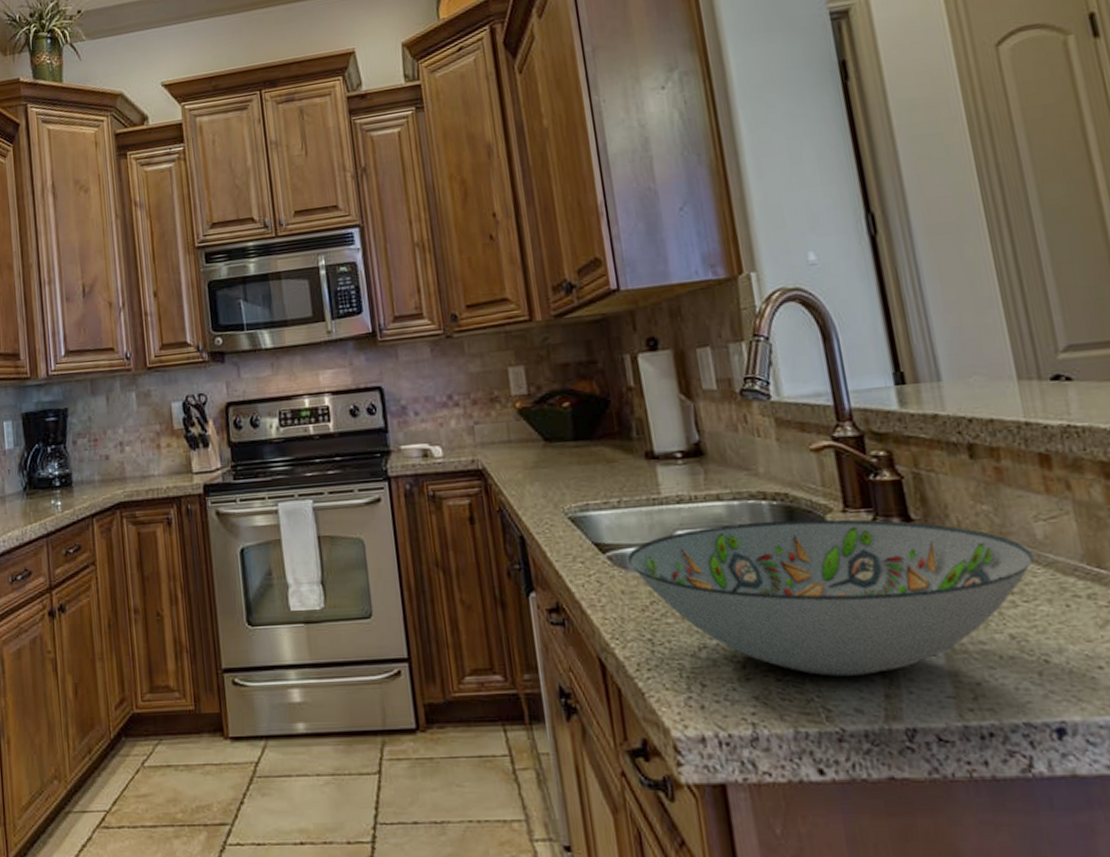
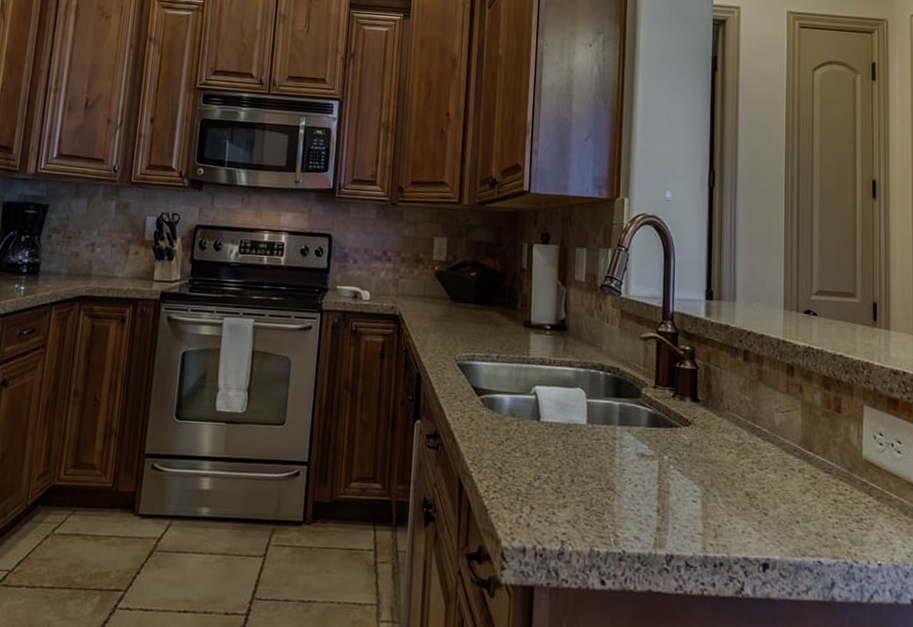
decorative bowl: present [627,519,1034,677] -> none [495,386,771,512]

